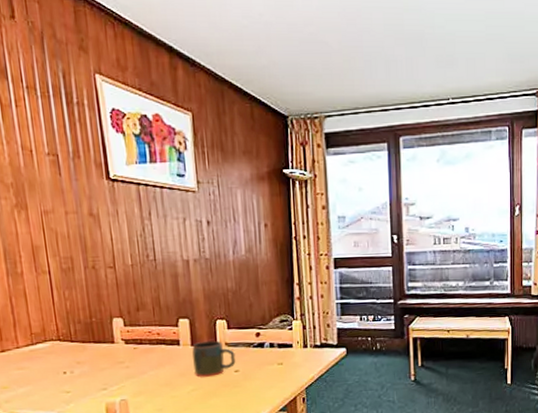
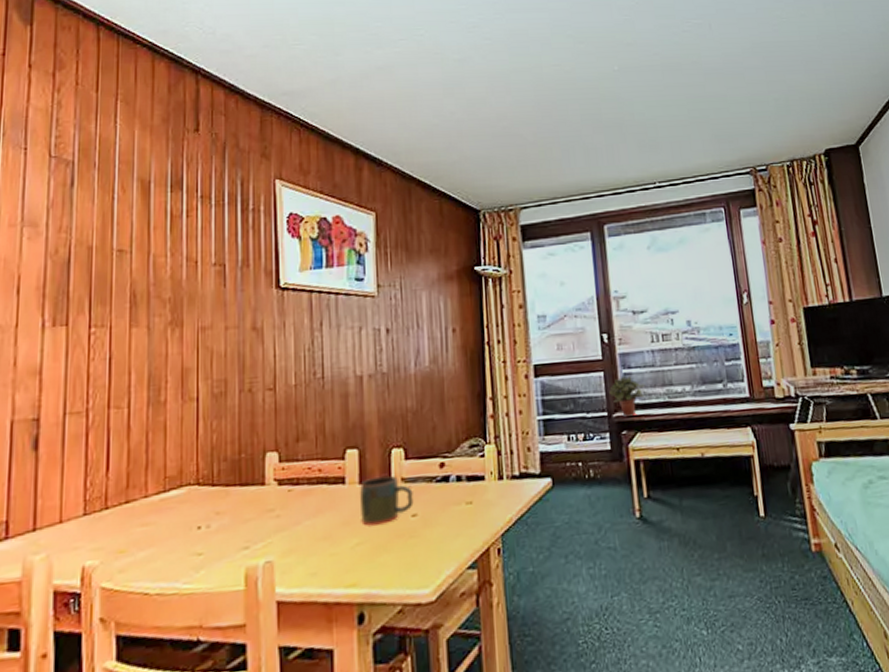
potted plant: none [395,272,426,304] -> present [608,376,646,417]

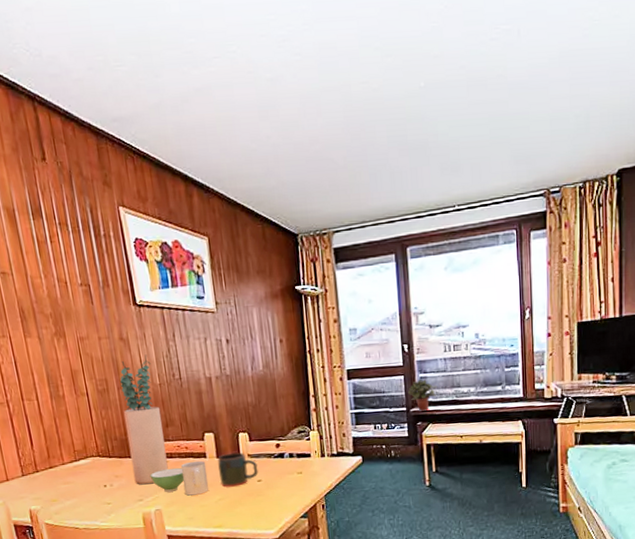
vase: none [241,347,292,525] -> present [120,354,168,485]
bowl: none [264,498,311,535] -> present [150,467,184,492]
cup: none [308,487,345,540] -> present [180,460,209,496]

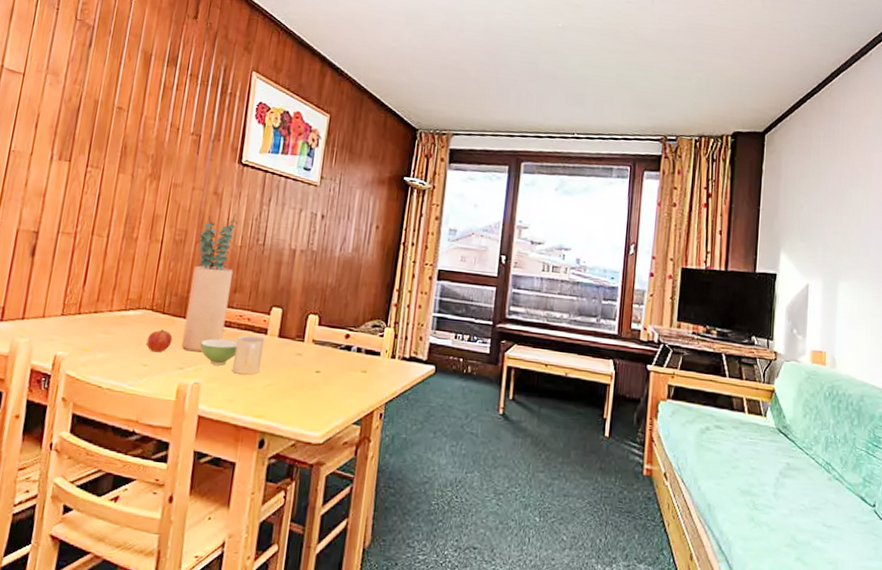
fruit: none [103,471,126,491] -> present [146,329,173,353]
mug: present [217,452,258,487] -> none [275,334,320,373]
potted plant: present [407,379,438,411] -> none [497,295,530,329]

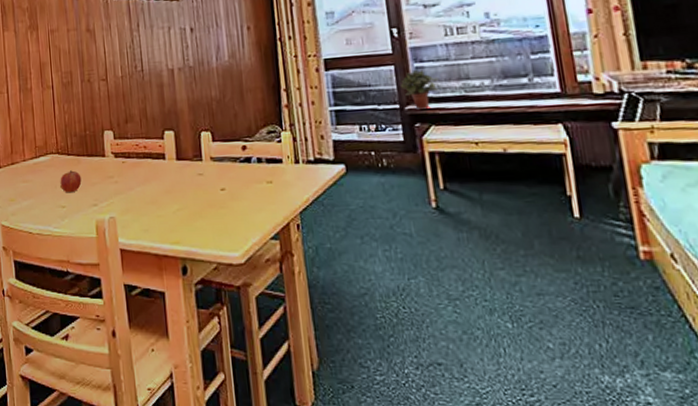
vase: present [181,213,238,352] -> none [84,45,125,188]
bowl: present [199,338,237,366] -> none [106,169,141,197]
cup: present [231,335,265,375] -> none [138,162,167,203]
potted plant: none [497,295,530,329] -> present [399,70,440,109]

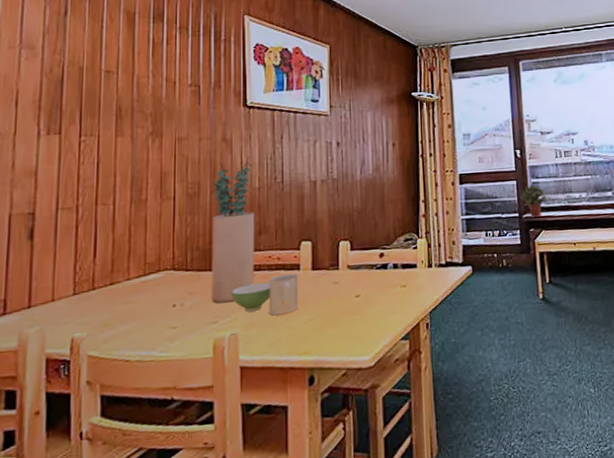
fruit: present [60,170,82,193] -> none [173,287,201,312]
vase: none [84,45,125,188] -> present [211,156,255,304]
bowl: none [106,169,141,197] -> present [230,282,270,312]
cup: none [138,162,167,203] -> present [268,273,299,316]

